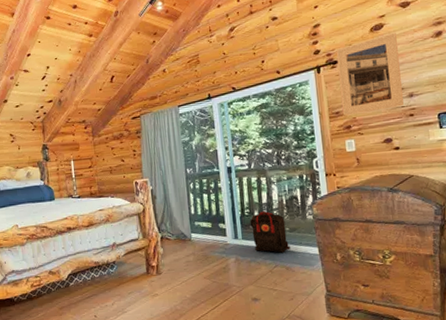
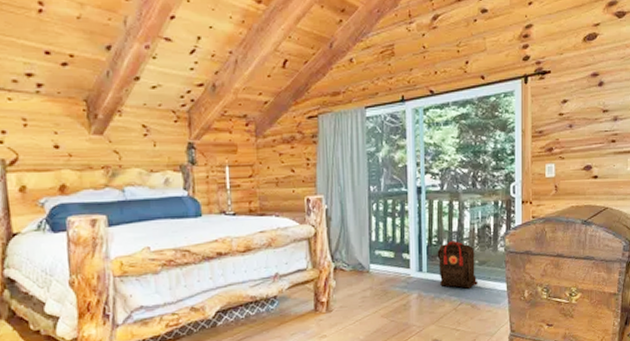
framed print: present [336,32,404,116] -> none [546,45,608,136]

